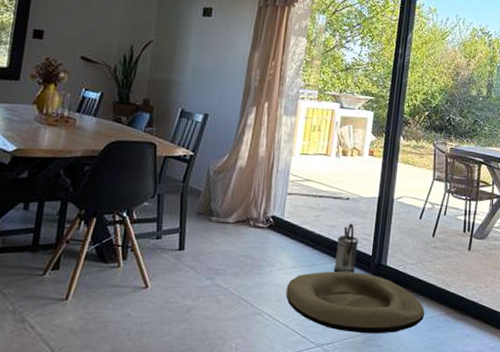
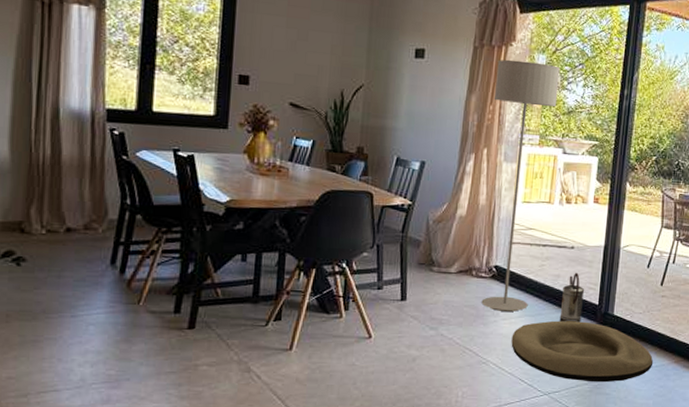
floor lamp: none [258,19,339,263] -> present [481,59,560,313]

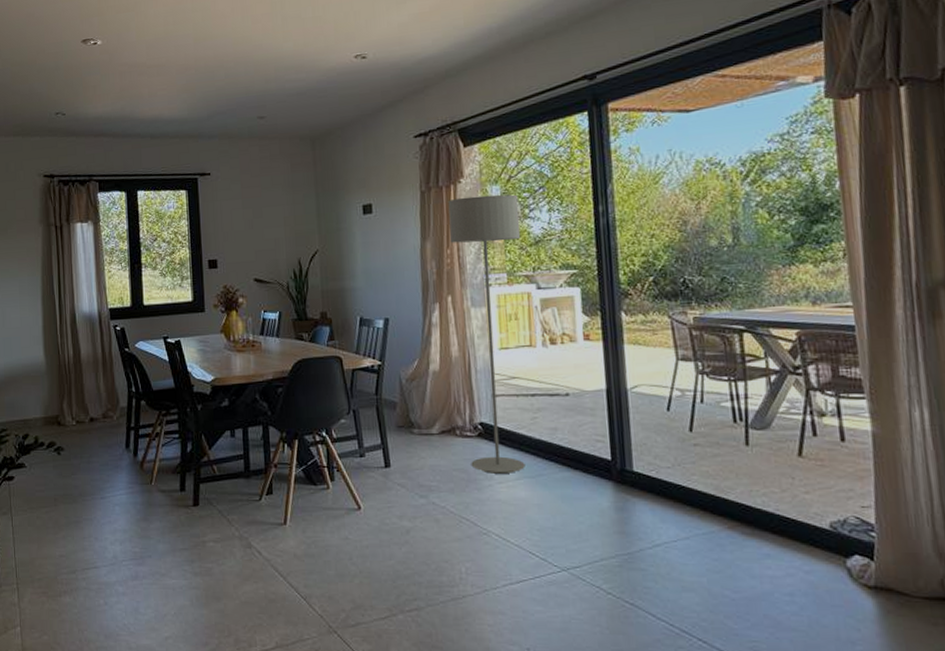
dog bed: present [511,320,654,383] -> none [512,481,699,555]
watering can: present [559,272,585,323] -> none [564,423,593,483]

